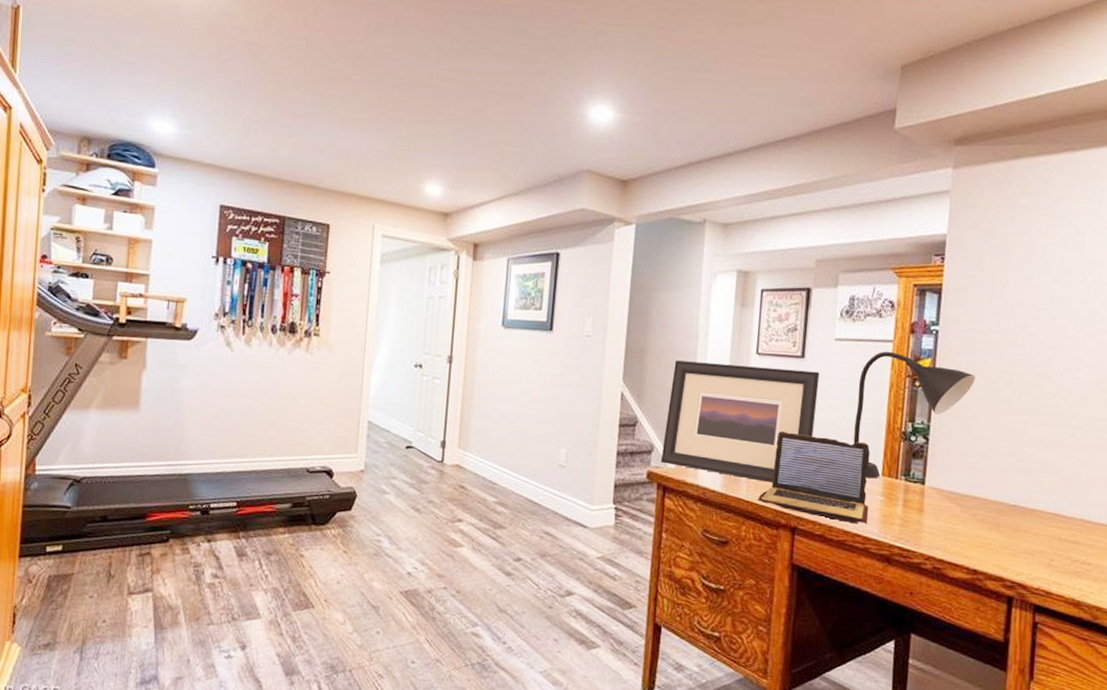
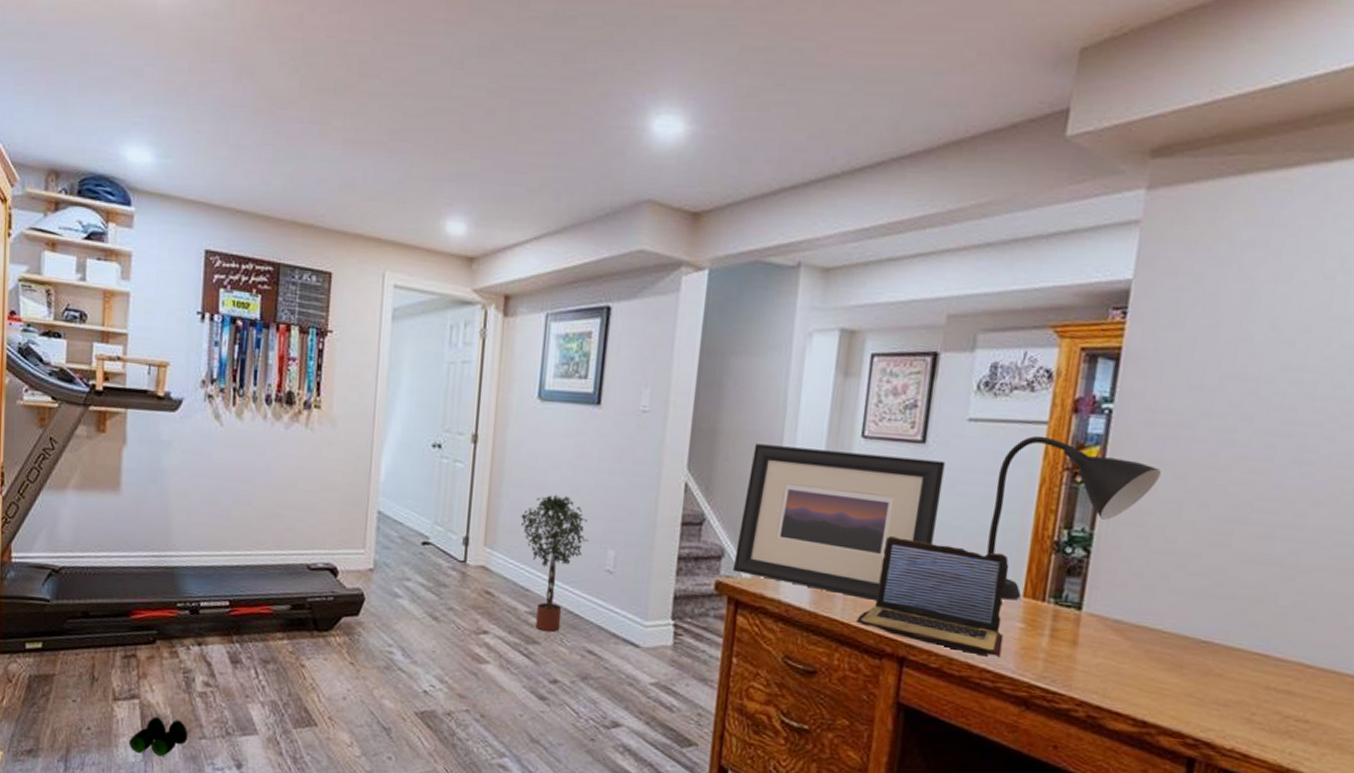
dumbbells: none [142,607,198,643] -> present [129,717,189,757]
potted tree: none [488,404,545,518] -> present [520,494,589,632]

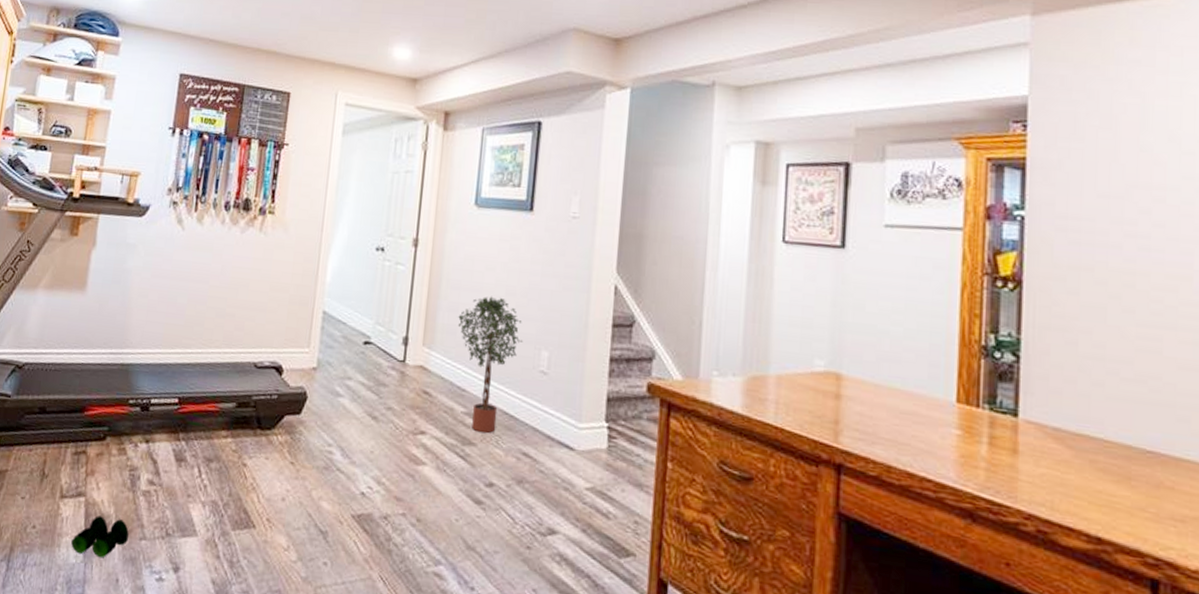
picture frame: present [732,444,946,600] -> none [663,248,866,404]
laptop: present [856,536,1009,657] -> none [790,339,941,465]
desk lamp: present [986,435,1161,600] -> none [915,241,1080,406]

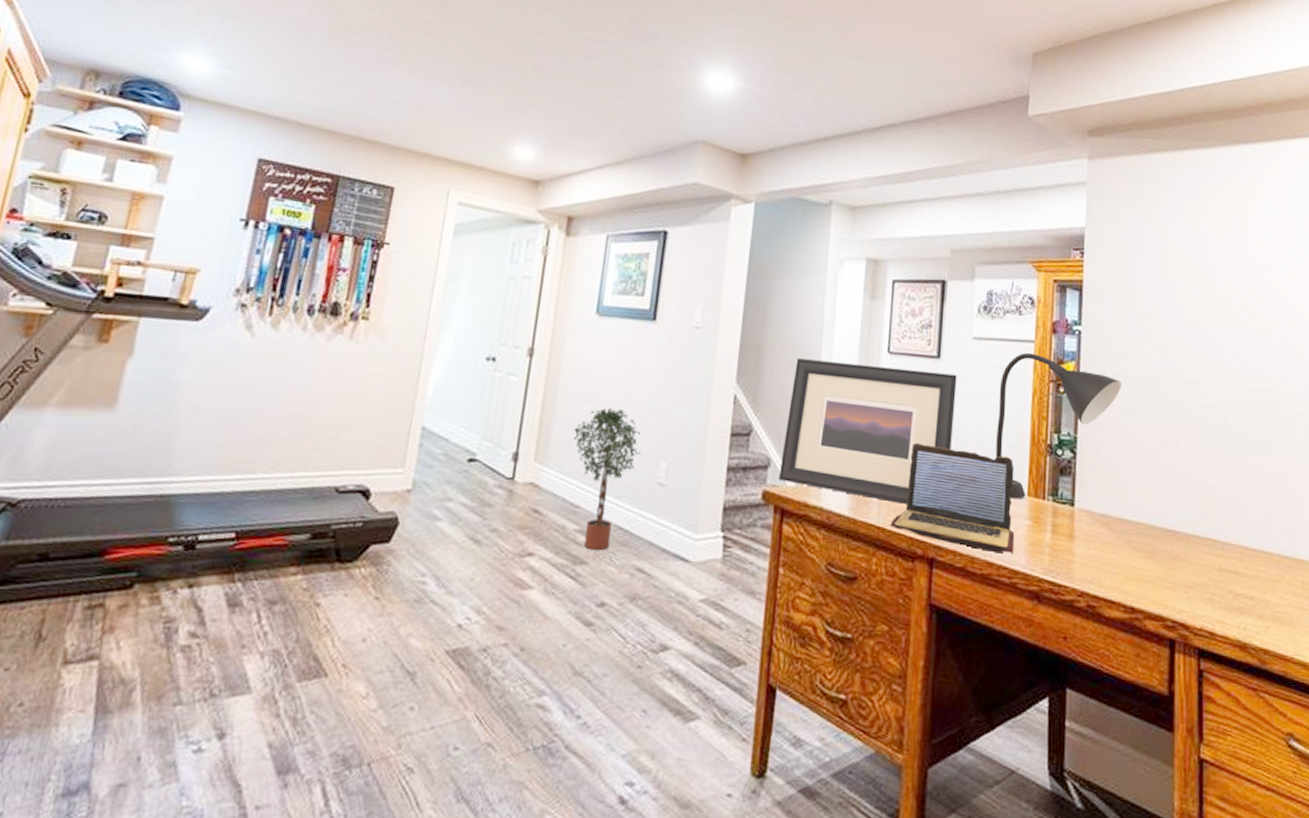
dumbbells: present [71,515,130,558] -> none [74,681,160,734]
picture frame: none [663,248,866,404] -> present [778,358,957,504]
laptop: none [790,339,941,465] -> present [890,443,1015,554]
desk lamp: none [915,241,1080,406] -> present [995,352,1122,499]

